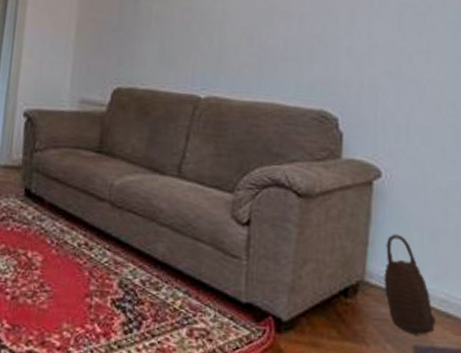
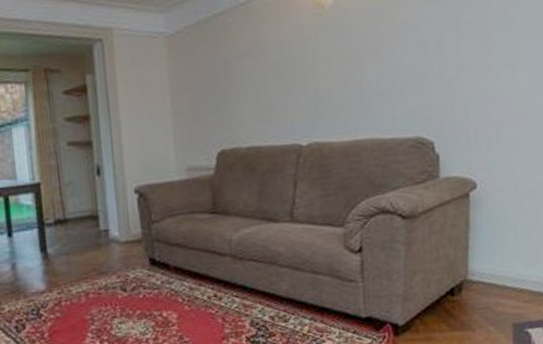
basket: present [384,234,435,334] -> none [484,235,530,314]

